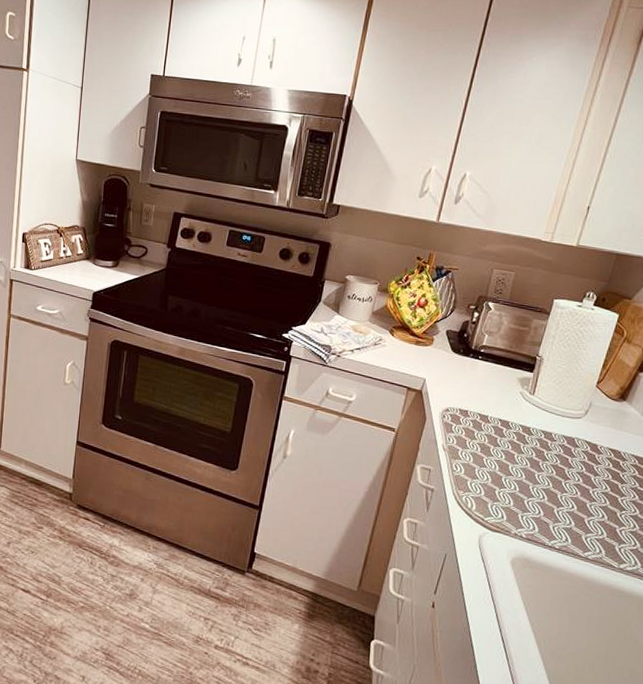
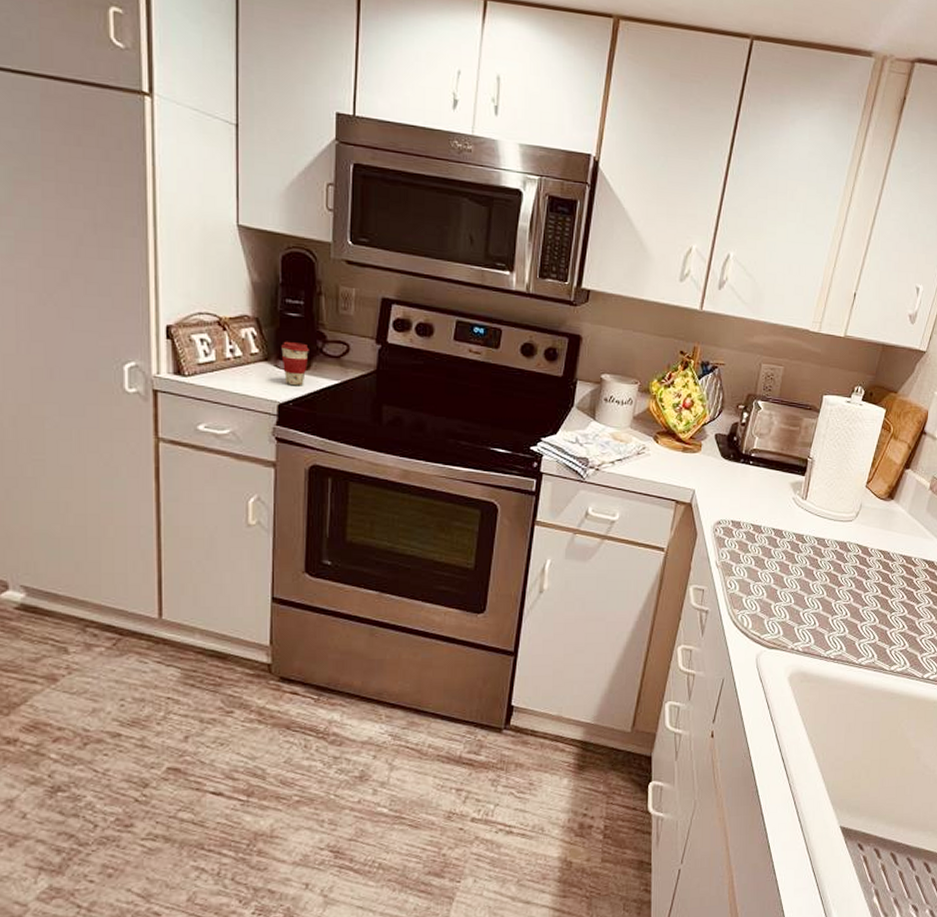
coffee cup: none [98,245,118,279] -> present [281,341,309,386]

